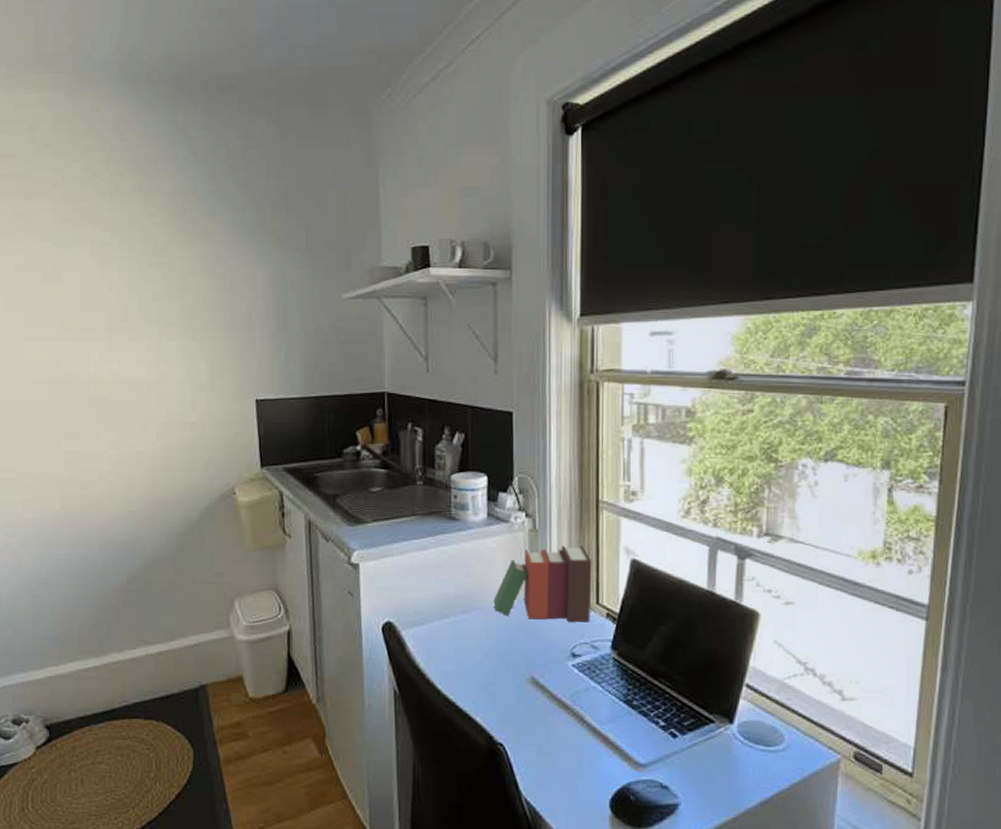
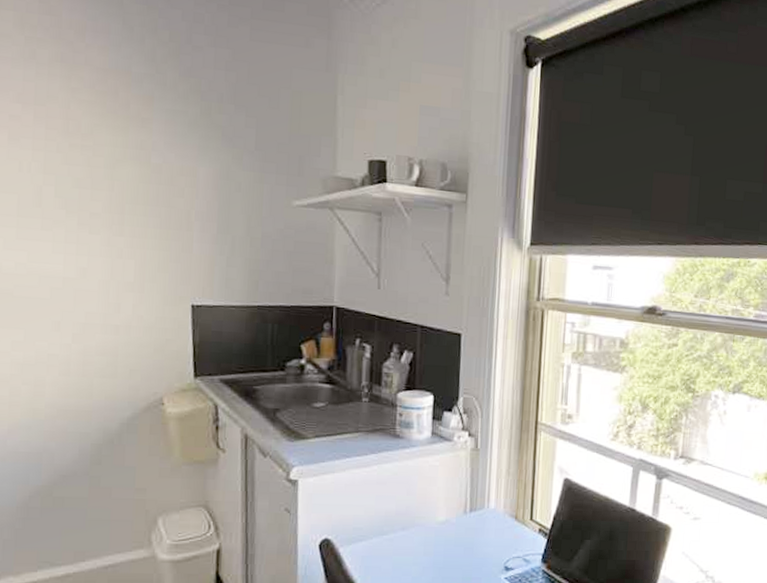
books: present [493,545,592,622] -> none [433,464,529,537]

